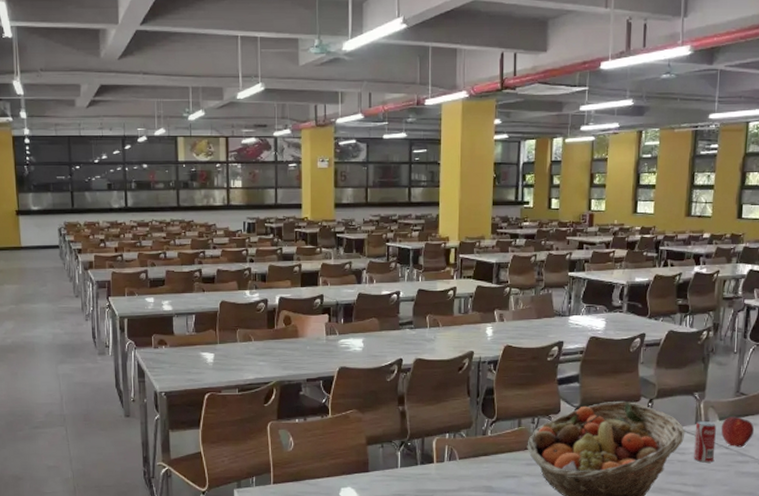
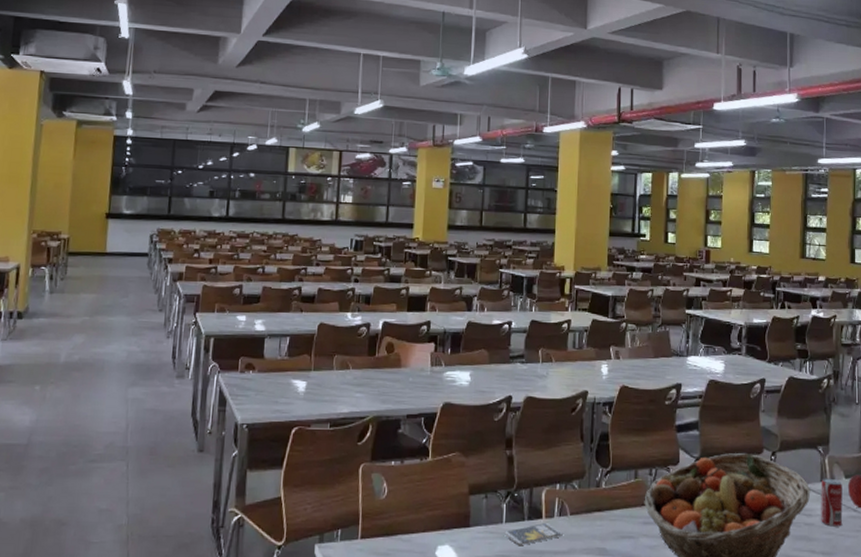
smartphone: none [400,467,453,485] -> present [504,523,563,545]

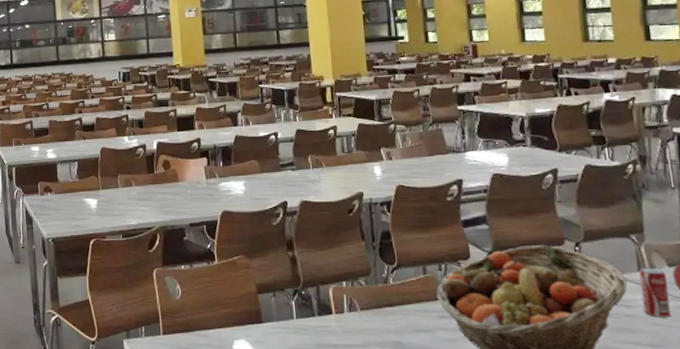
smartphone: present [504,523,563,545] -> none [297,319,355,339]

